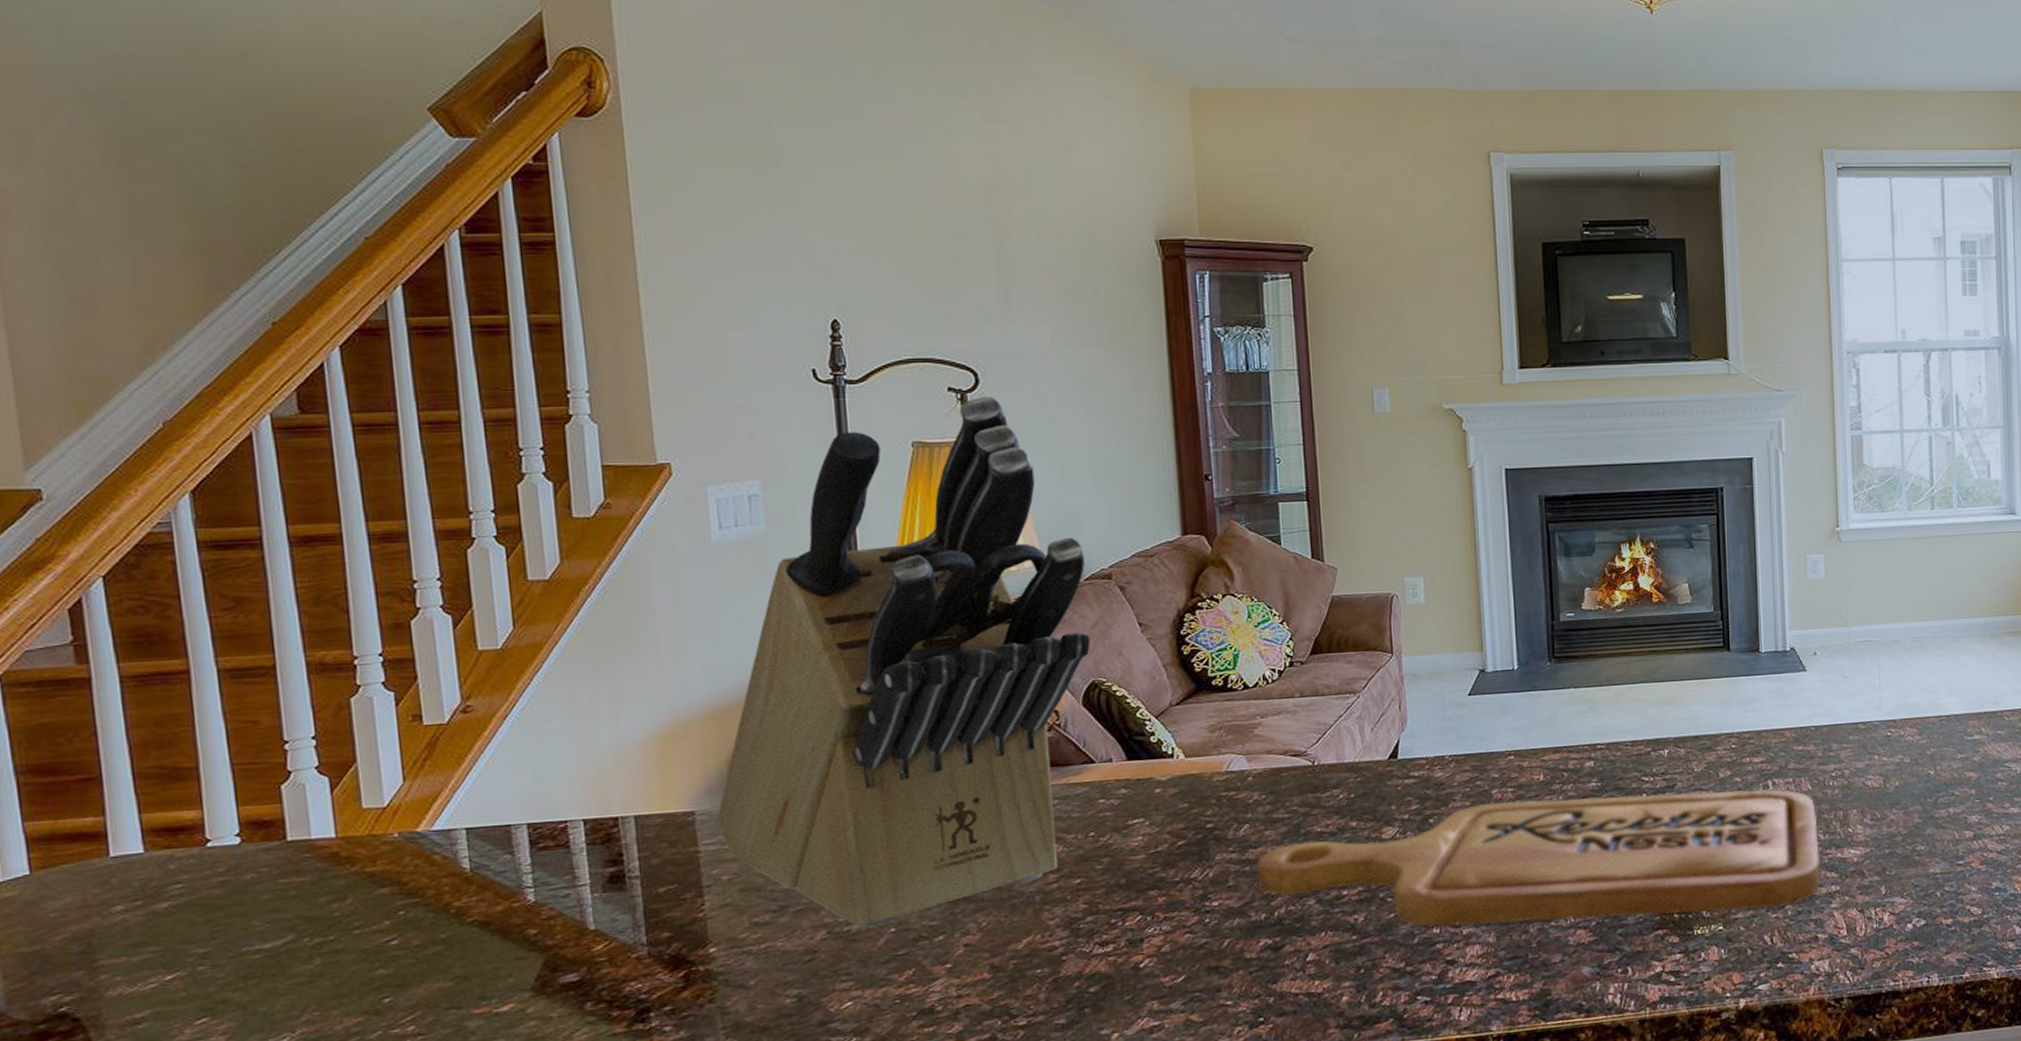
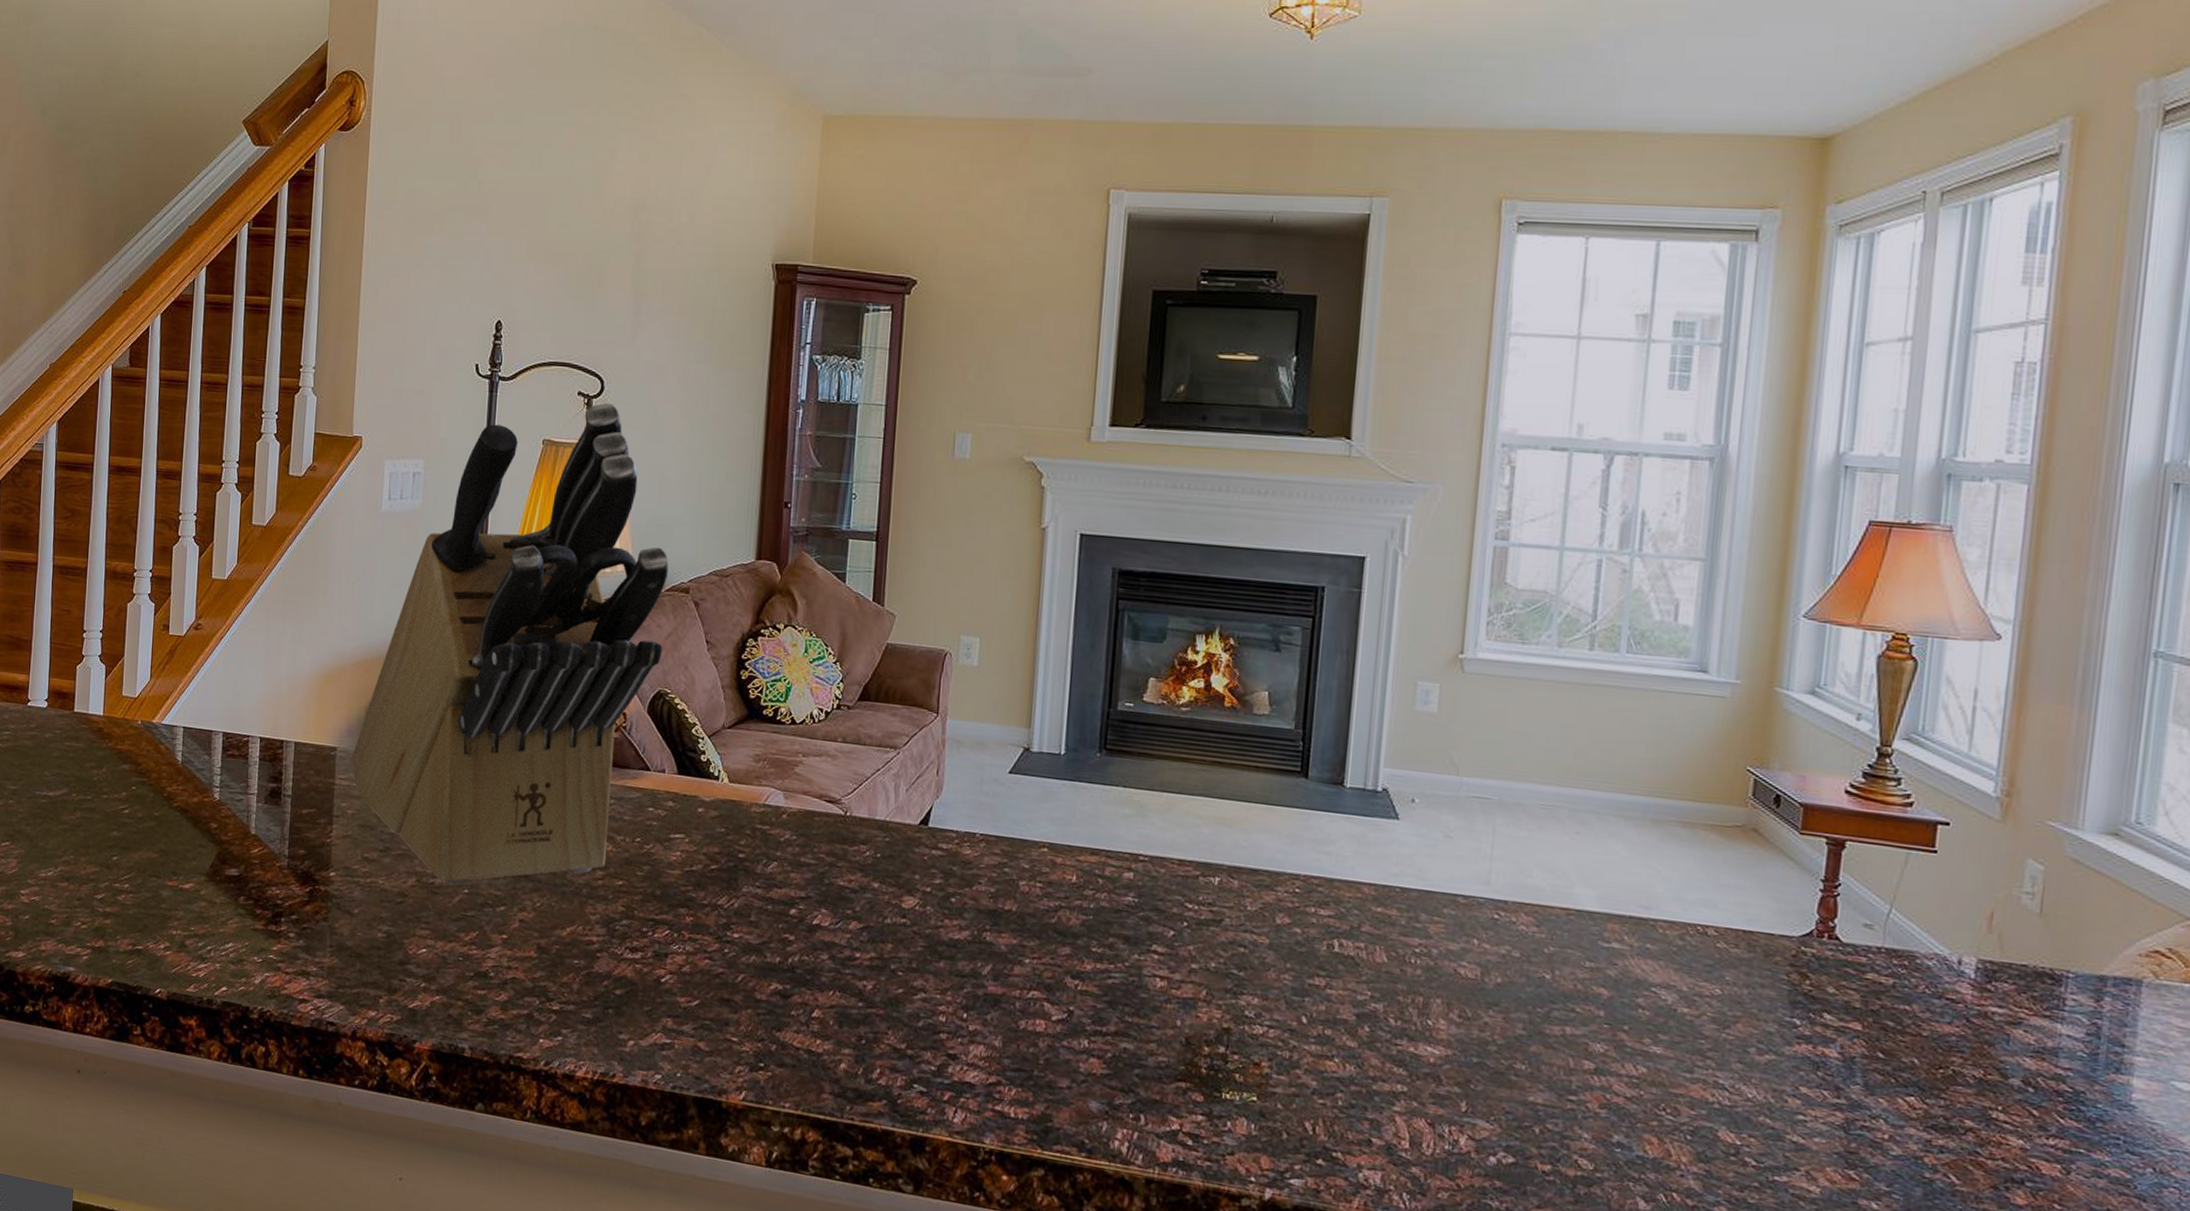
cutting board: present [1256,789,1821,927] -> none [777,891,1391,1094]

